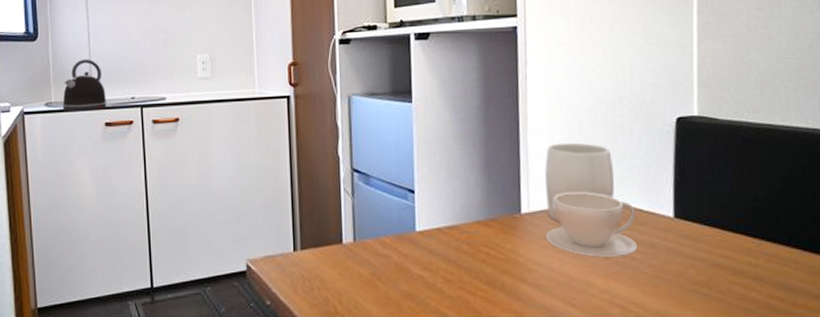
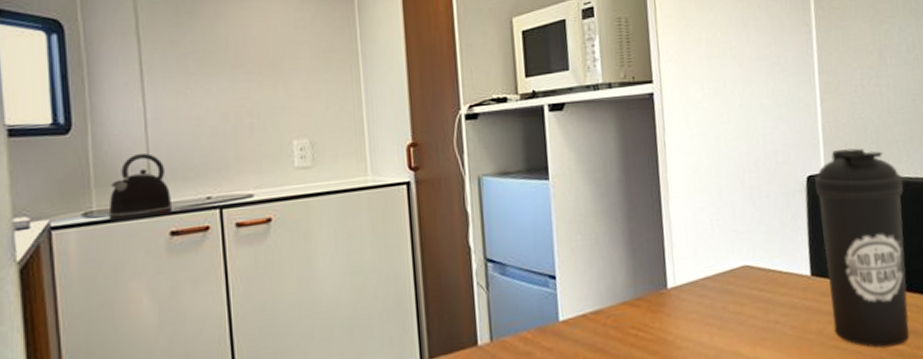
mug: present [545,142,615,222] -> none [688,209,756,293]
teacup: present [545,191,638,258] -> none [692,259,781,326]
water bottle: none [685,91,790,299] -> present [815,148,910,347]

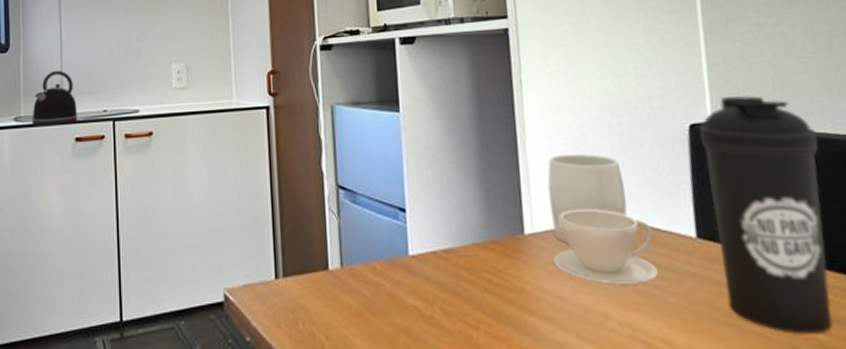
mug: none [688,209,756,293] -> present [547,153,628,243]
teacup: none [692,259,781,326] -> present [552,209,659,285]

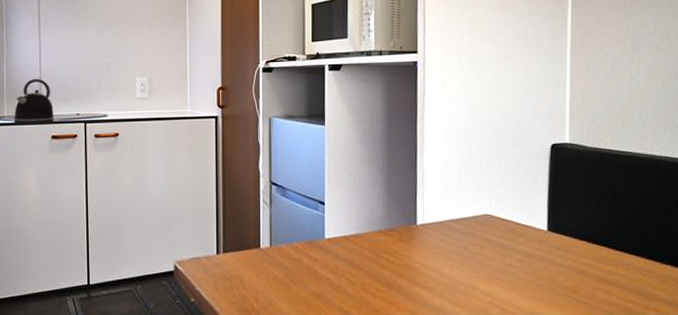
mug: present [547,153,628,243] -> none [438,163,498,232]
teacup: present [552,209,659,285] -> none [437,206,517,265]
water bottle: present [699,95,834,333] -> none [558,123,646,303]

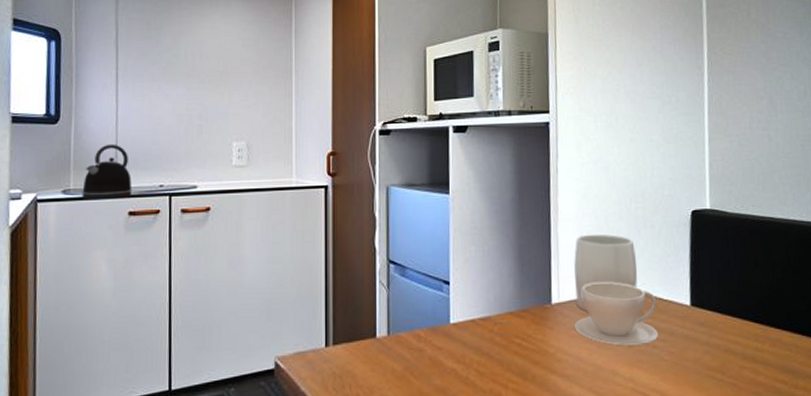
teacup: none [437,206,517,265] -> present [574,281,659,346]
mug: none [438,163,498,232] -> present [574,234,638,311]

